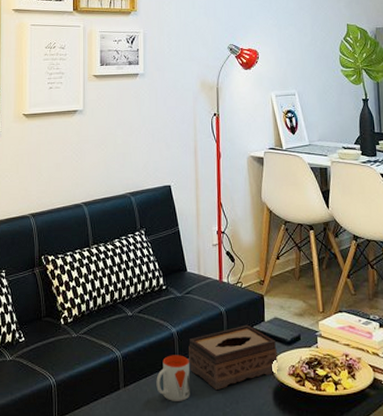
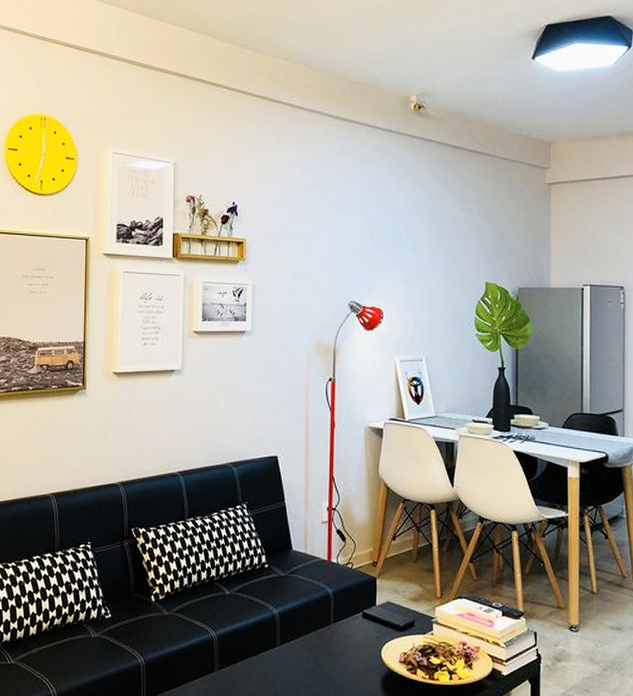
mug: present [156,355,190,401] -> none [254,637,291,686]
tissue box: present [189,324,278,391] -> none [291,608,388,676]

